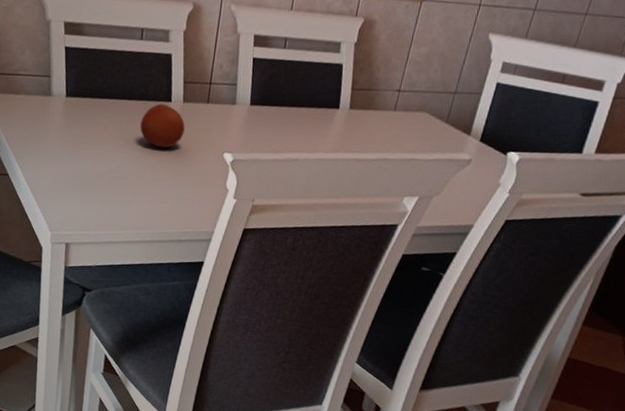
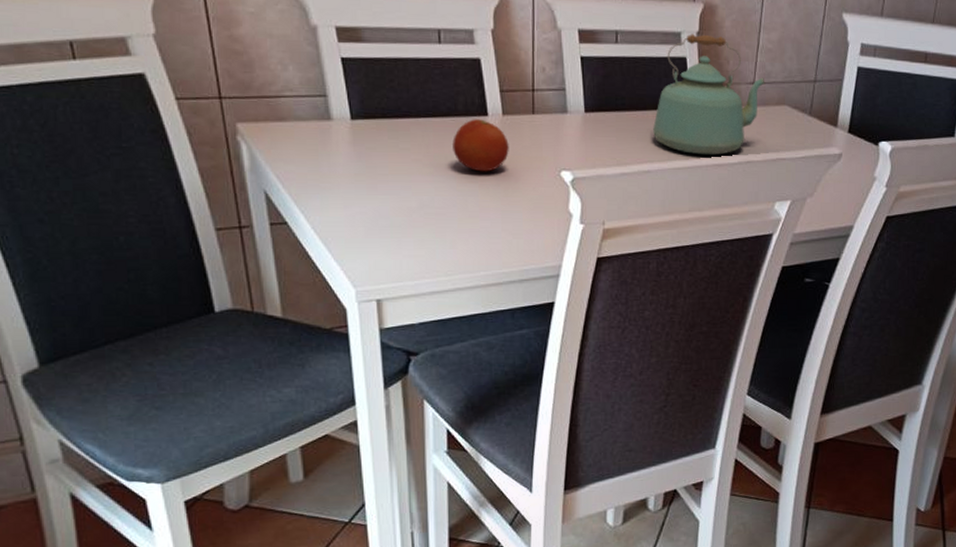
kettle: none [305,44,410,151] -> present [653,33,766,156]

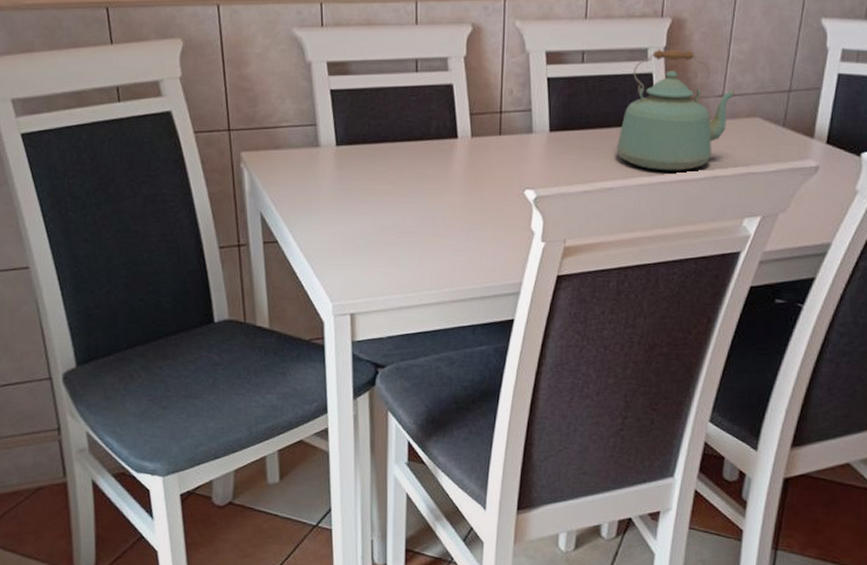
fruit: present [452,119,509,172] -> none [424,142,476,192]

